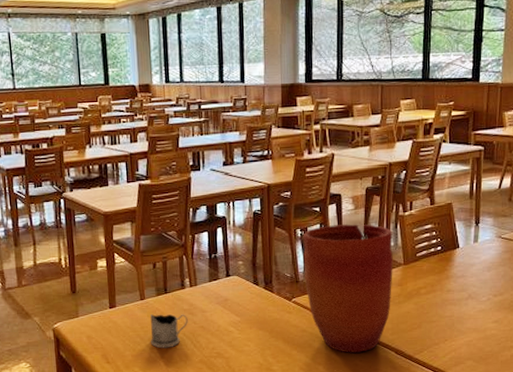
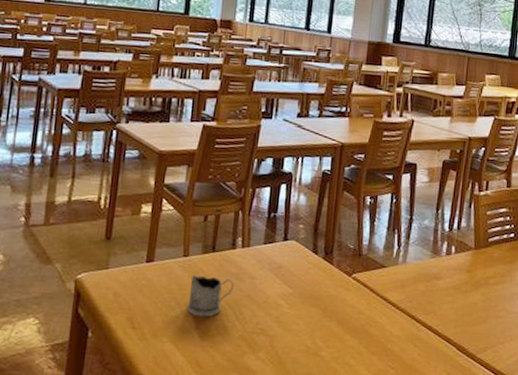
vase: present [303,224,393,353] -> none [368,196,466,345]

